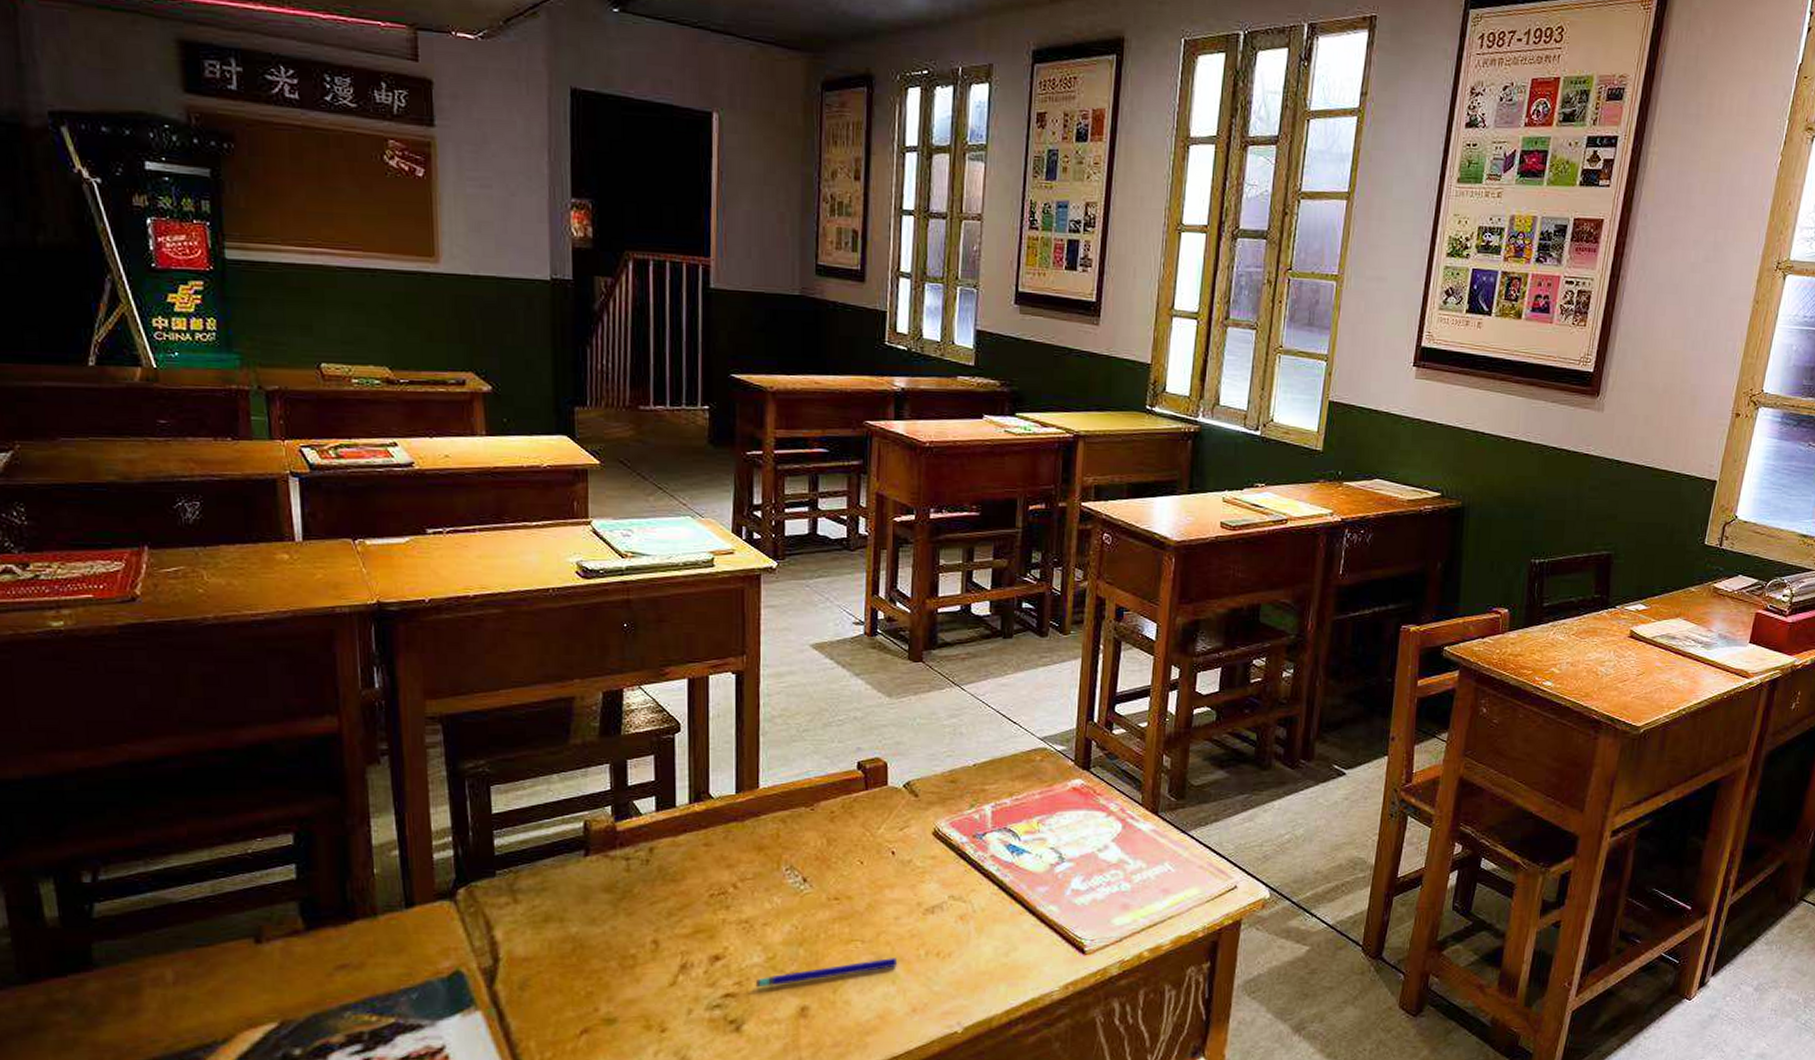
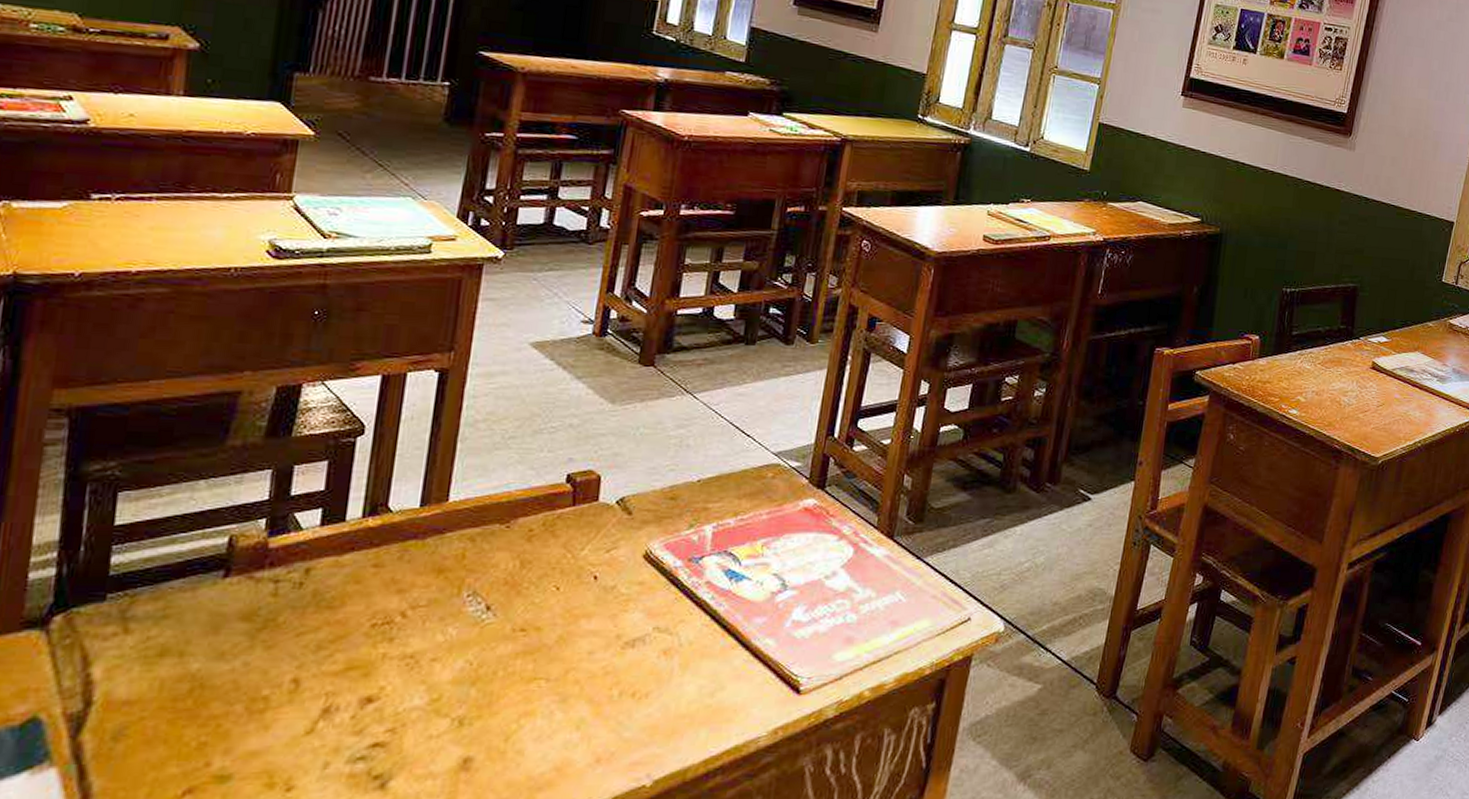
pen: present [755,958,897,988] -> none [411,699,585,735]

